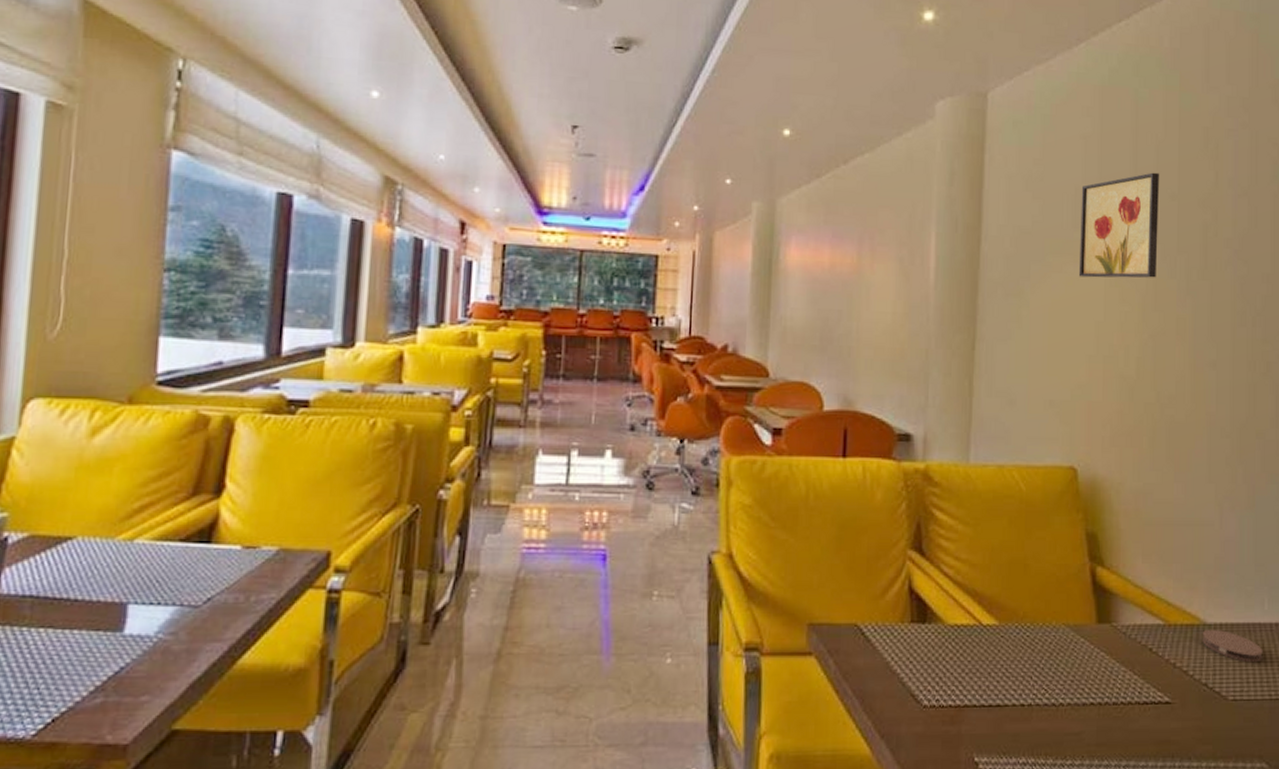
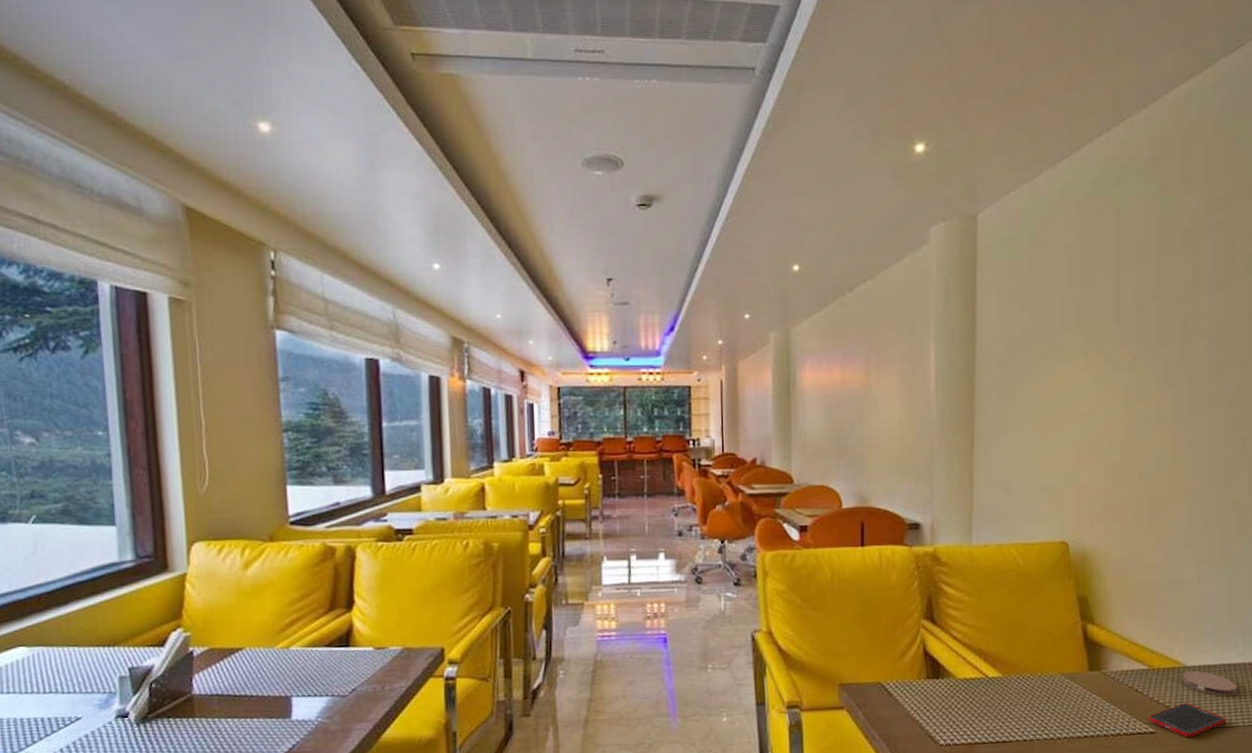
wall art: present [1078,172,1160,278] -> none [1066,274,1141,376]
cell phone: none [1165,668,1250,711] -> present [1149,703,1225,738]

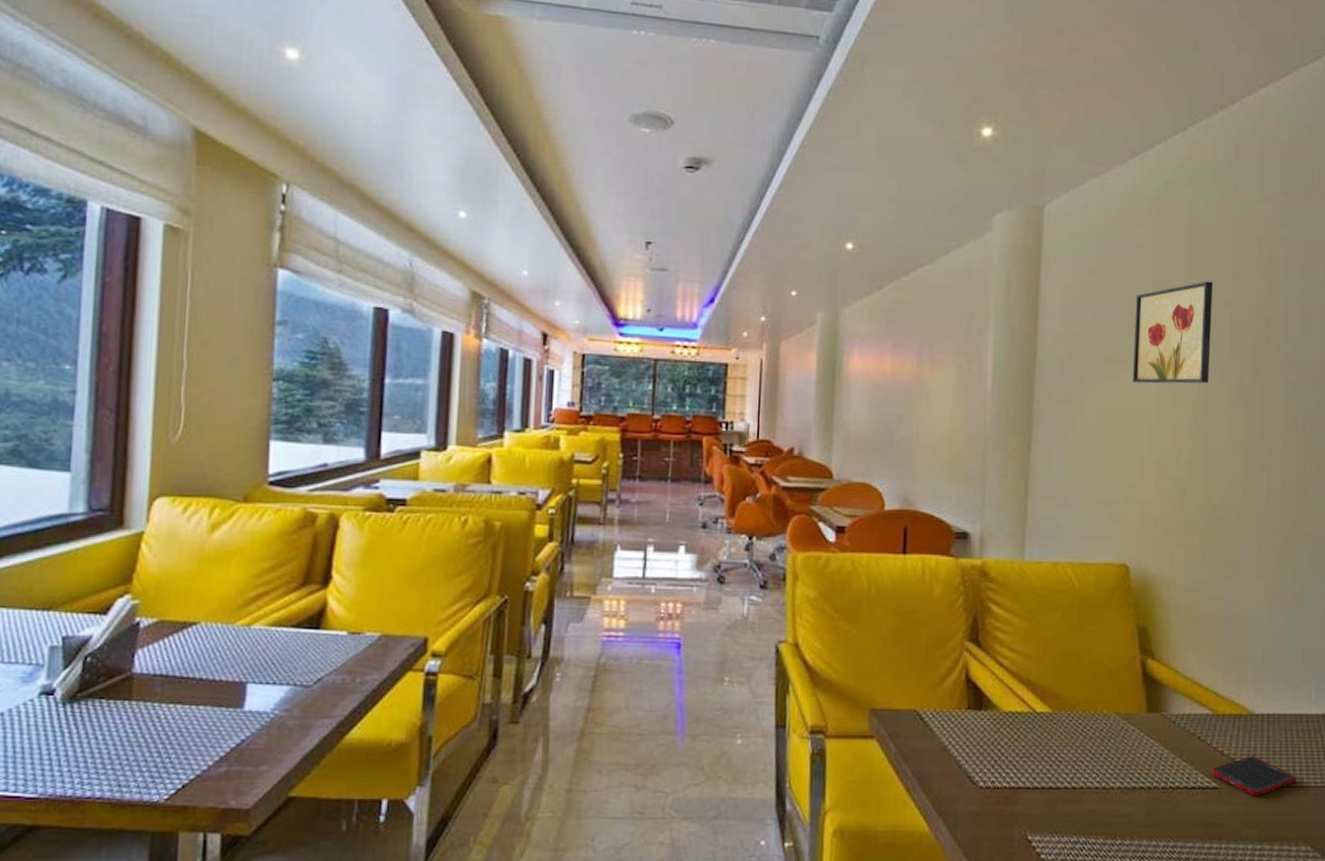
wall art: none [1066,274,1141,376] -> present [1132,281,1214,384]
coaster: present [1182,670,1237,697] -> none [1249,719,1309,752]

